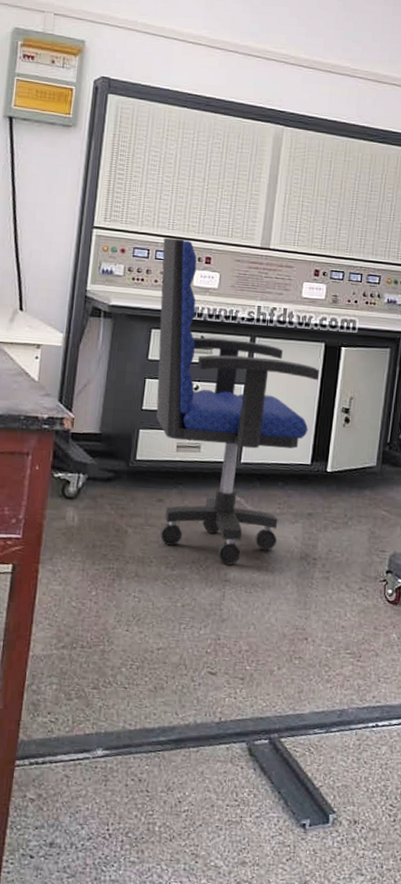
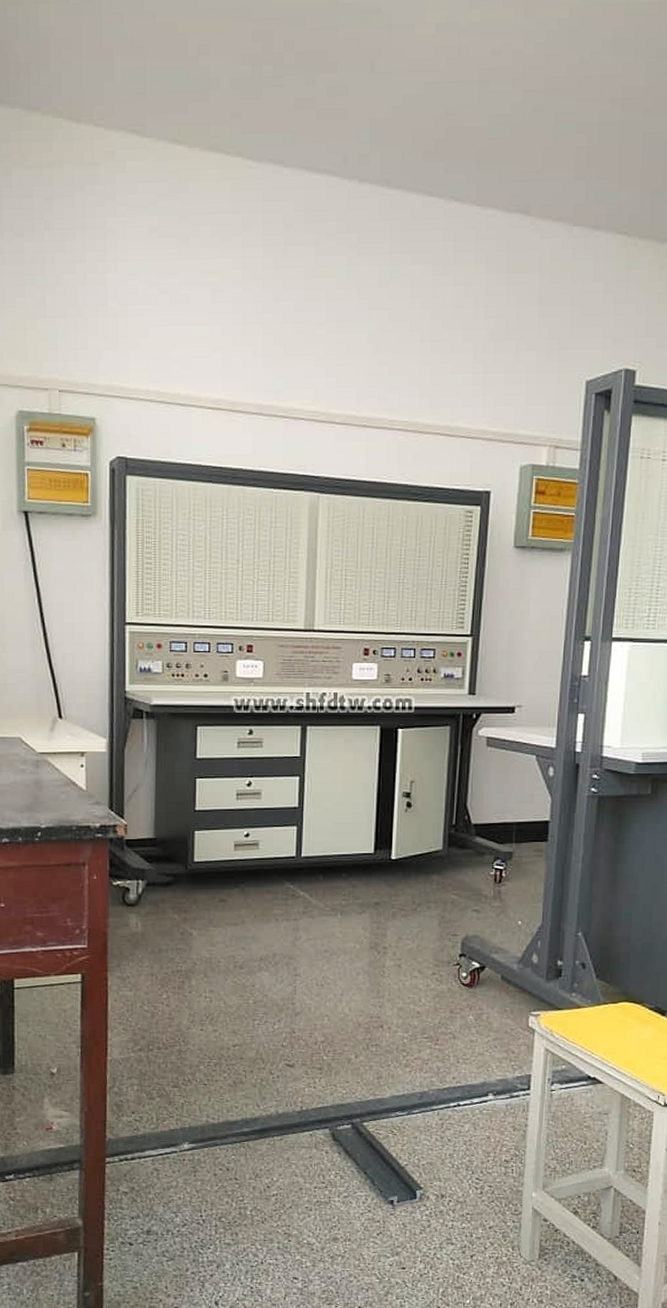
office chair: present [156,238,320,565] -> none [201,628,377,960]

